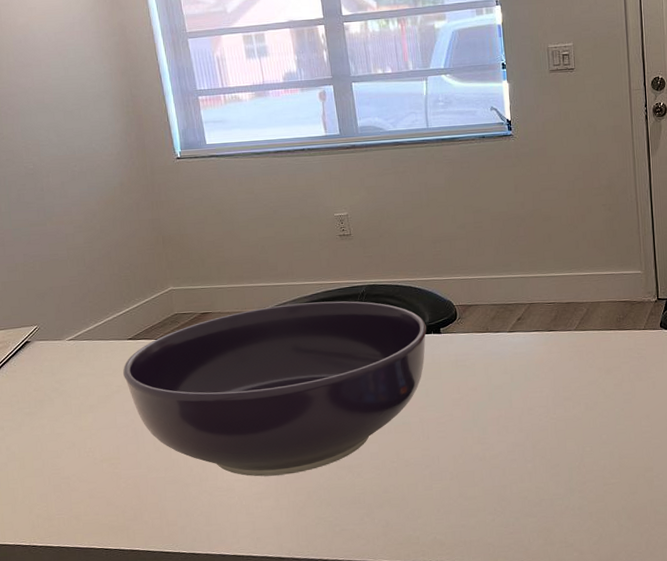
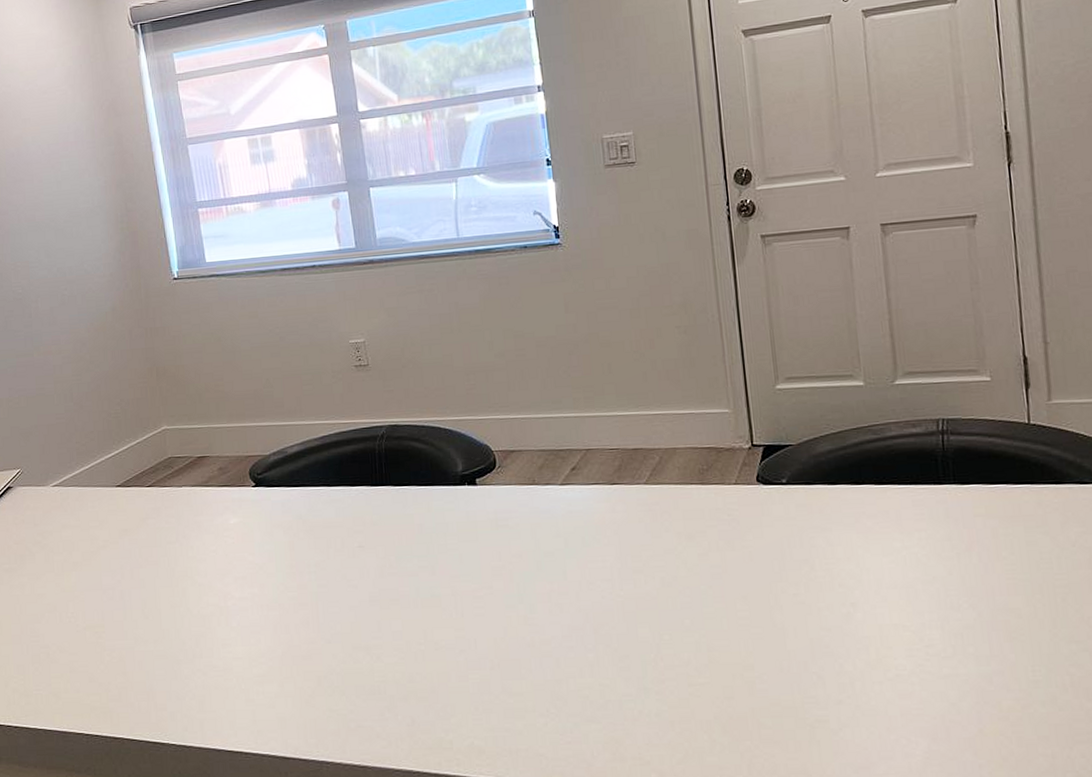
bowl: present [122,301,427,477] -> none [109,444,459,655]

